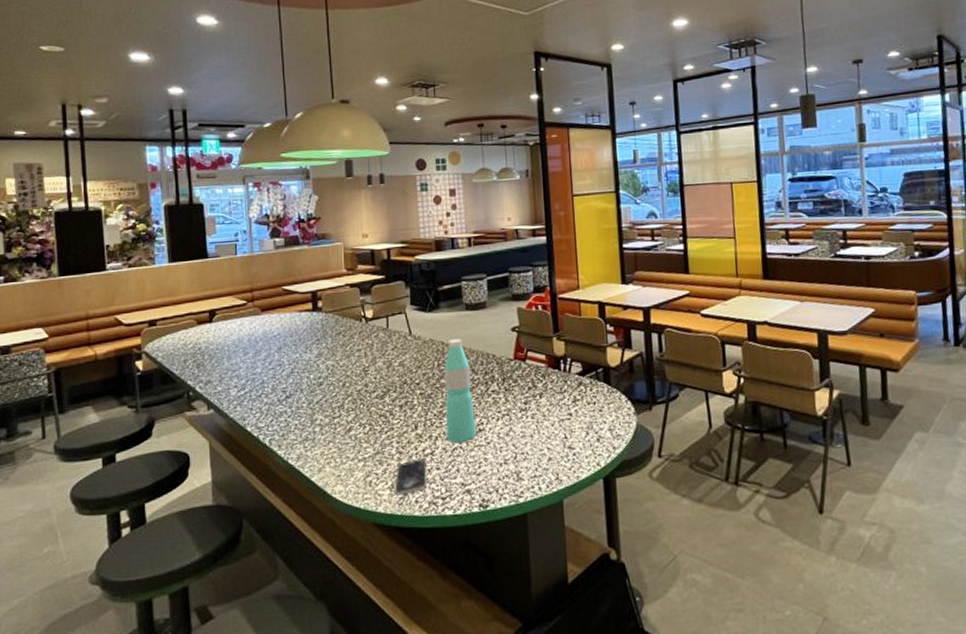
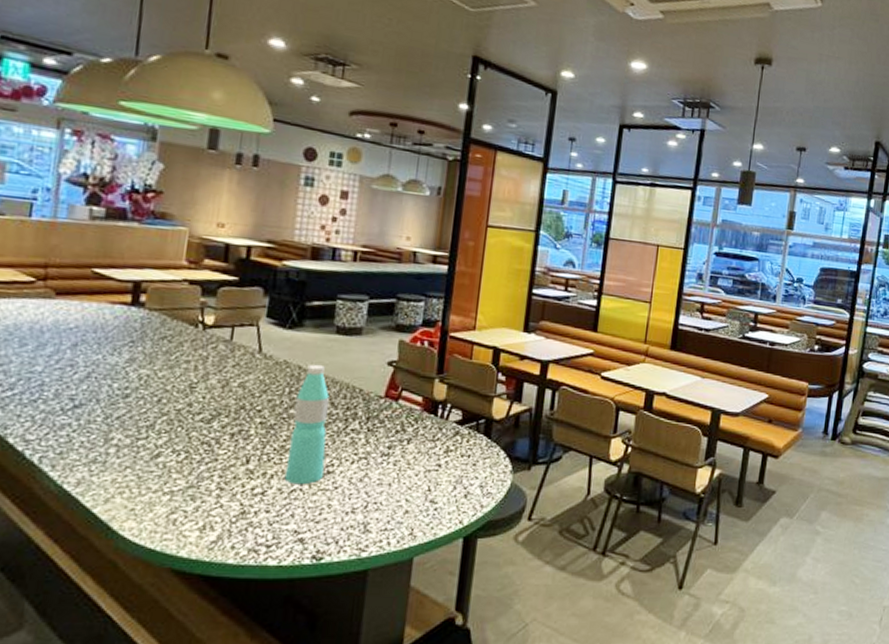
smartphone: present [395,458,428,496] -> none [205,498,255,539]

